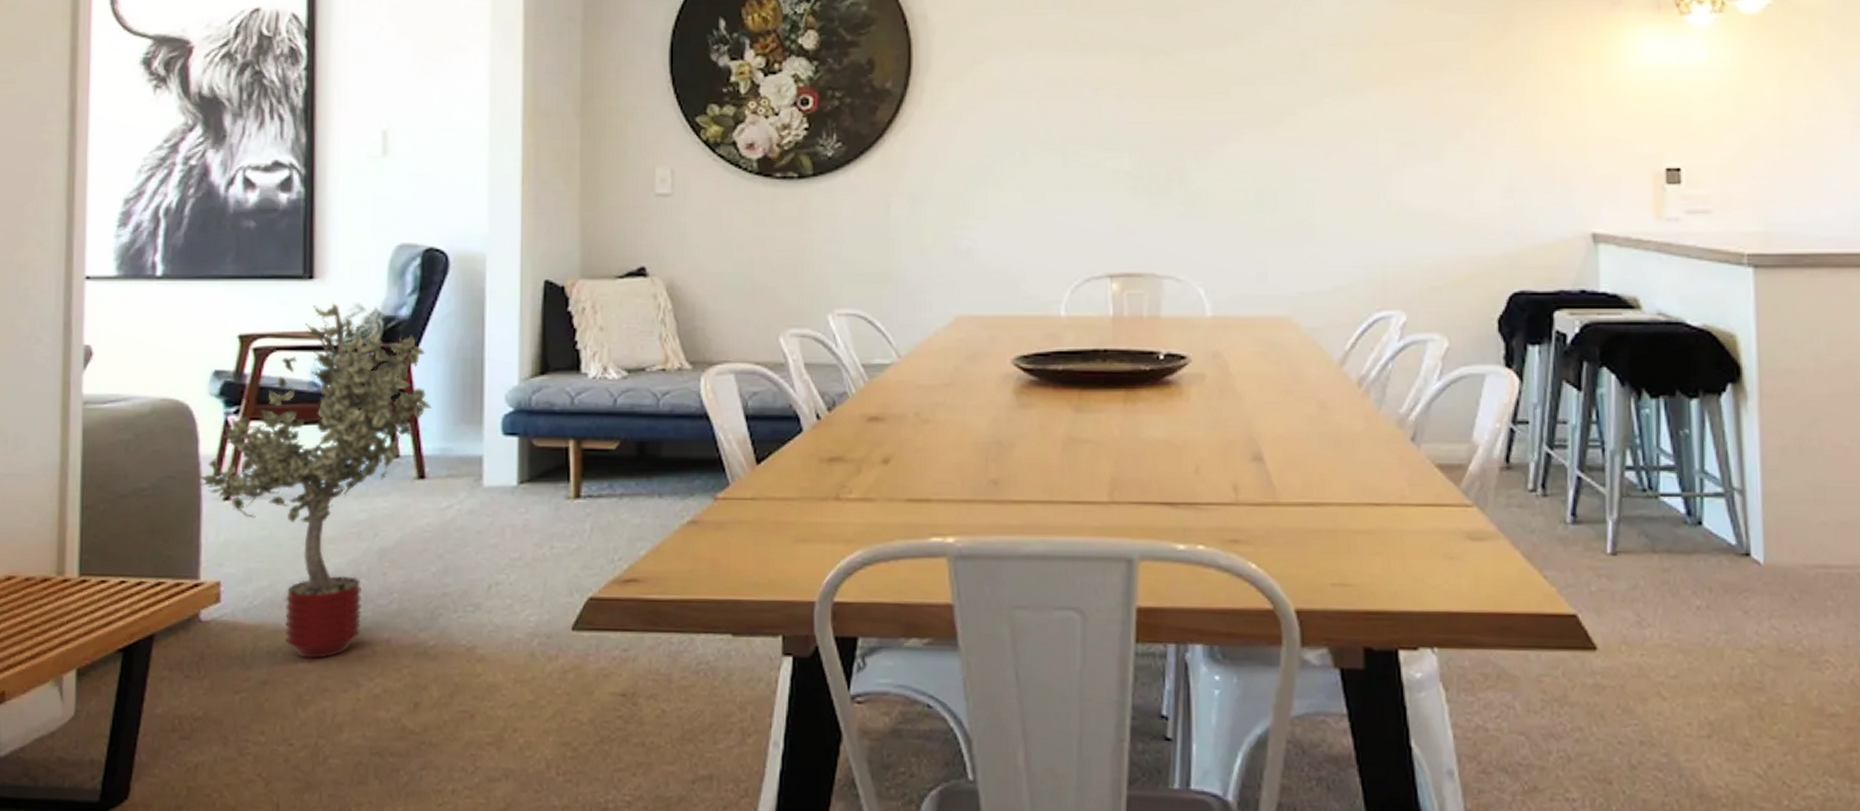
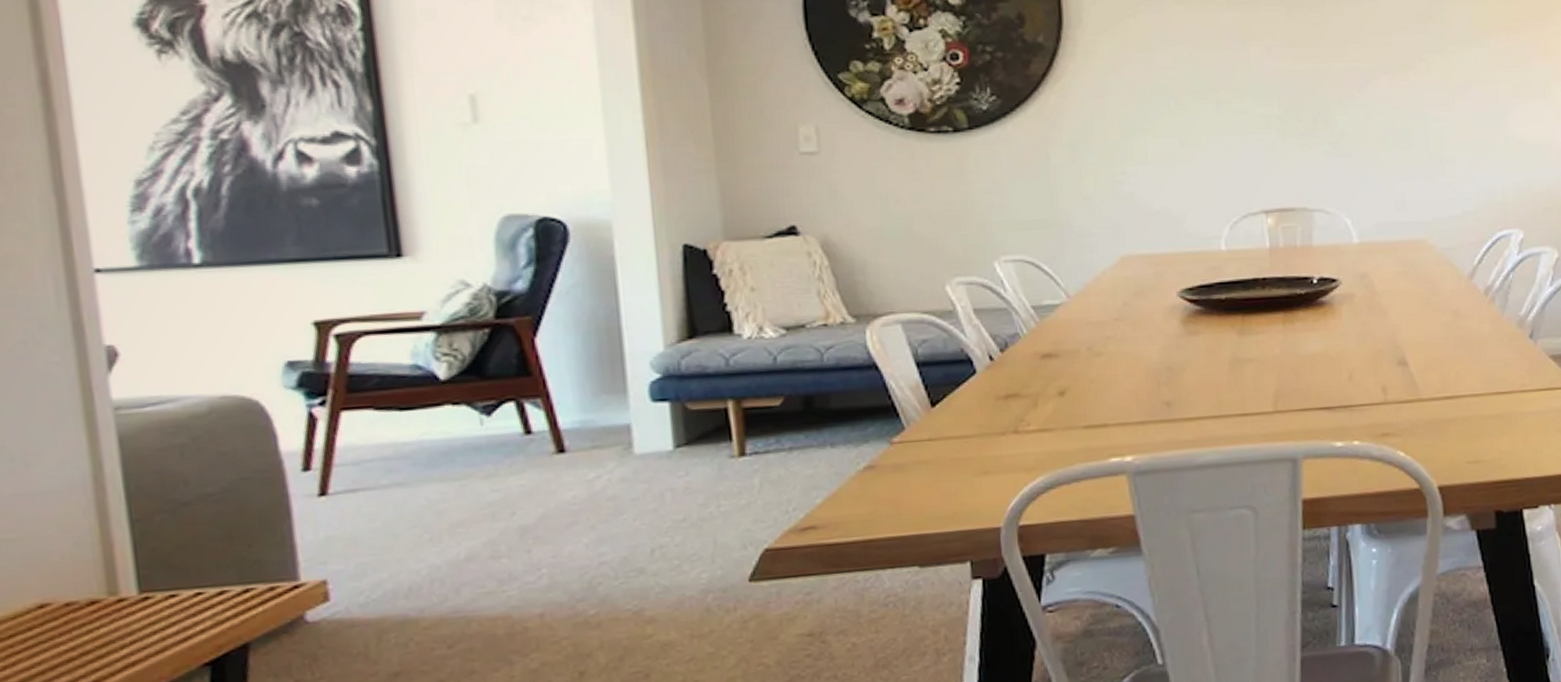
potted tree: present [197,303,432,660] -> none [280,281,565,645]

